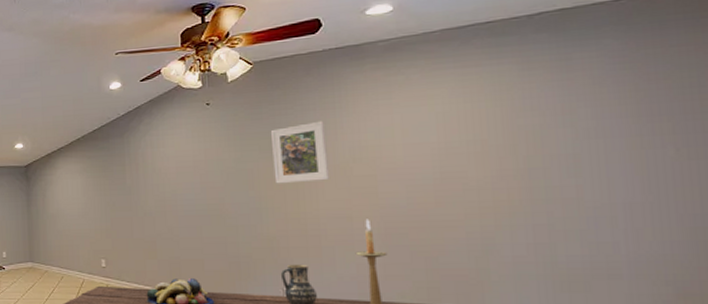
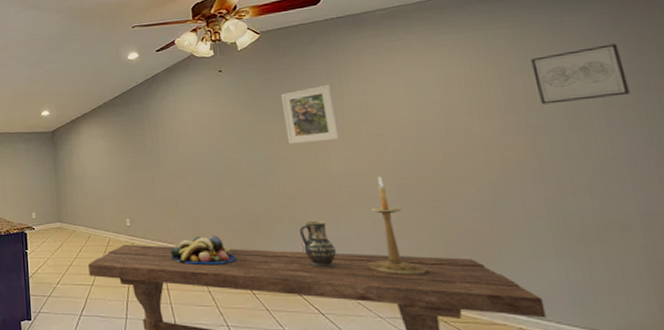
wall art: none [535,83,633,147] -> present [530,43,630,105]

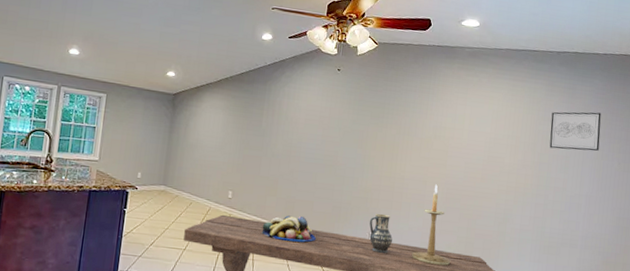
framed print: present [280,84,339,144] -> none [378,101,420,150]

